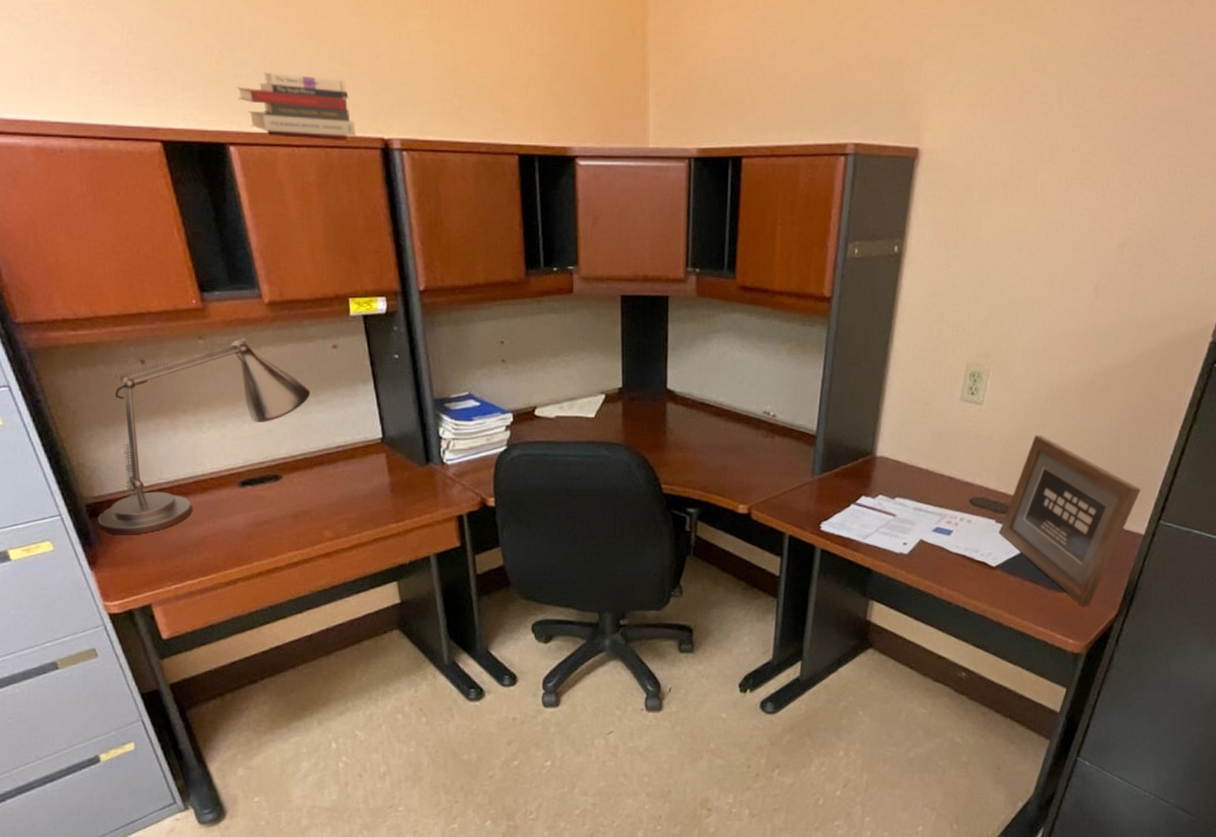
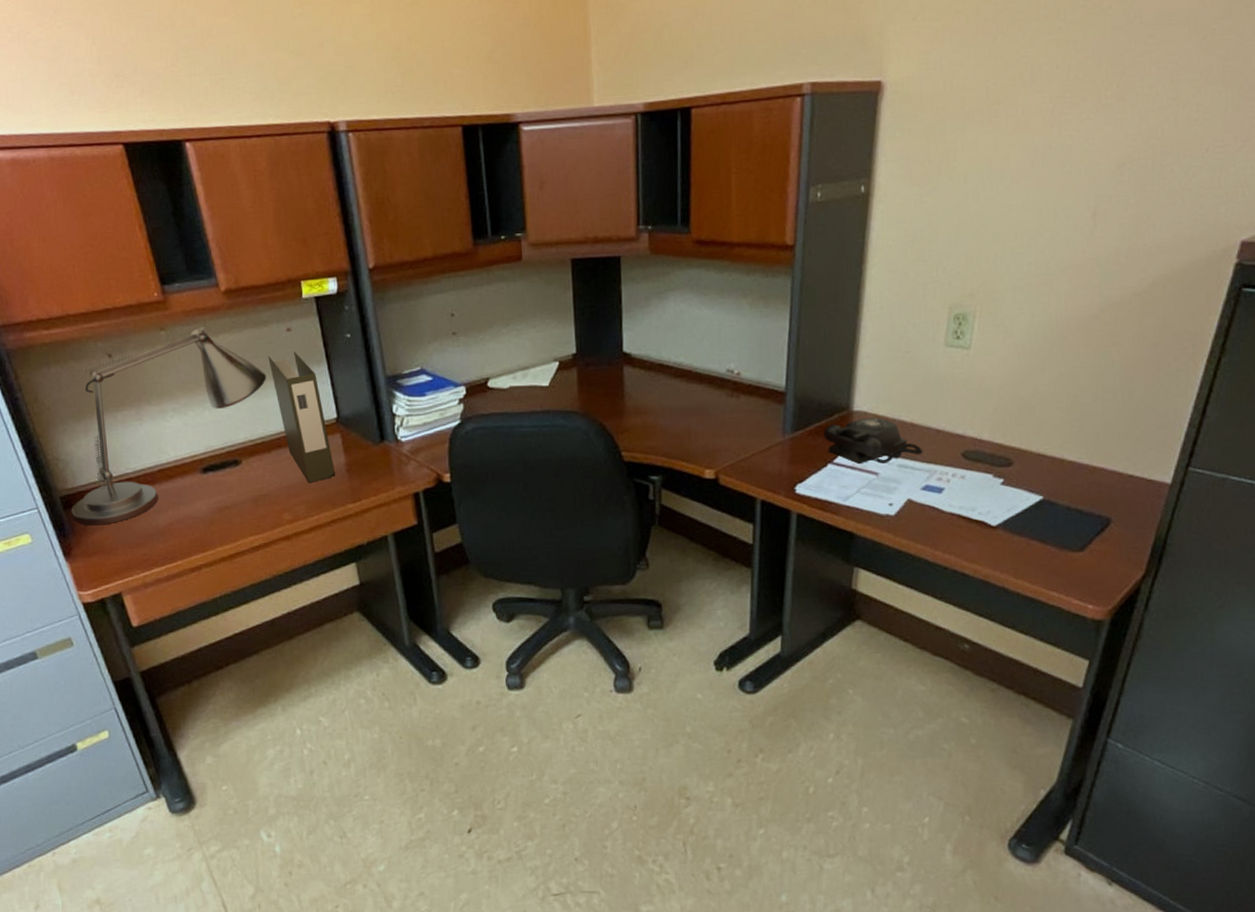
books: present [237,71,357,142] -> none [191,68,304,130]
binder: none [312,369,380,501] -> present [268,352,336,483]
telephone: none [849,463,936,506] -> present [823,417,923,464]
picture frame: present [998,434,1141,606] -> none [997,378,1163,567]

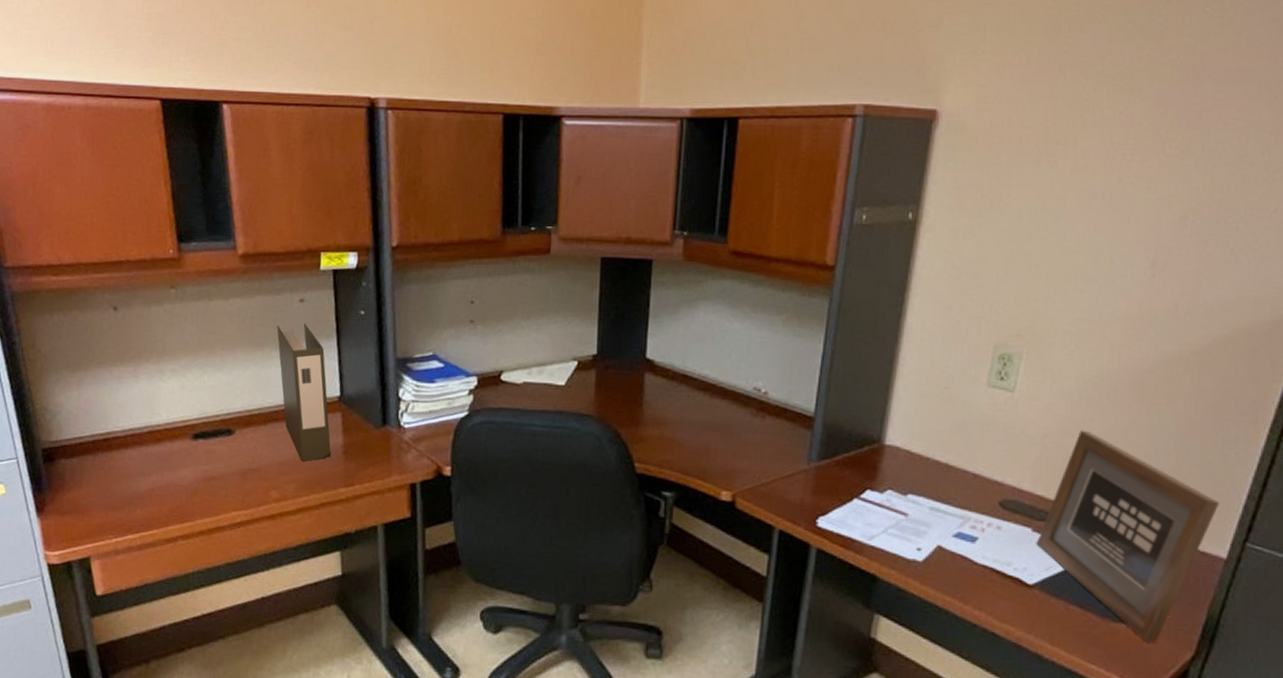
desk lamp: present [71,327,267,526] -> none [51,289,273,483]
telephone: present [823,417,923,464] -> none [851,453,958,504]
picture frame: none [997,378,1163,567] -> present [1036,430,1219,643]

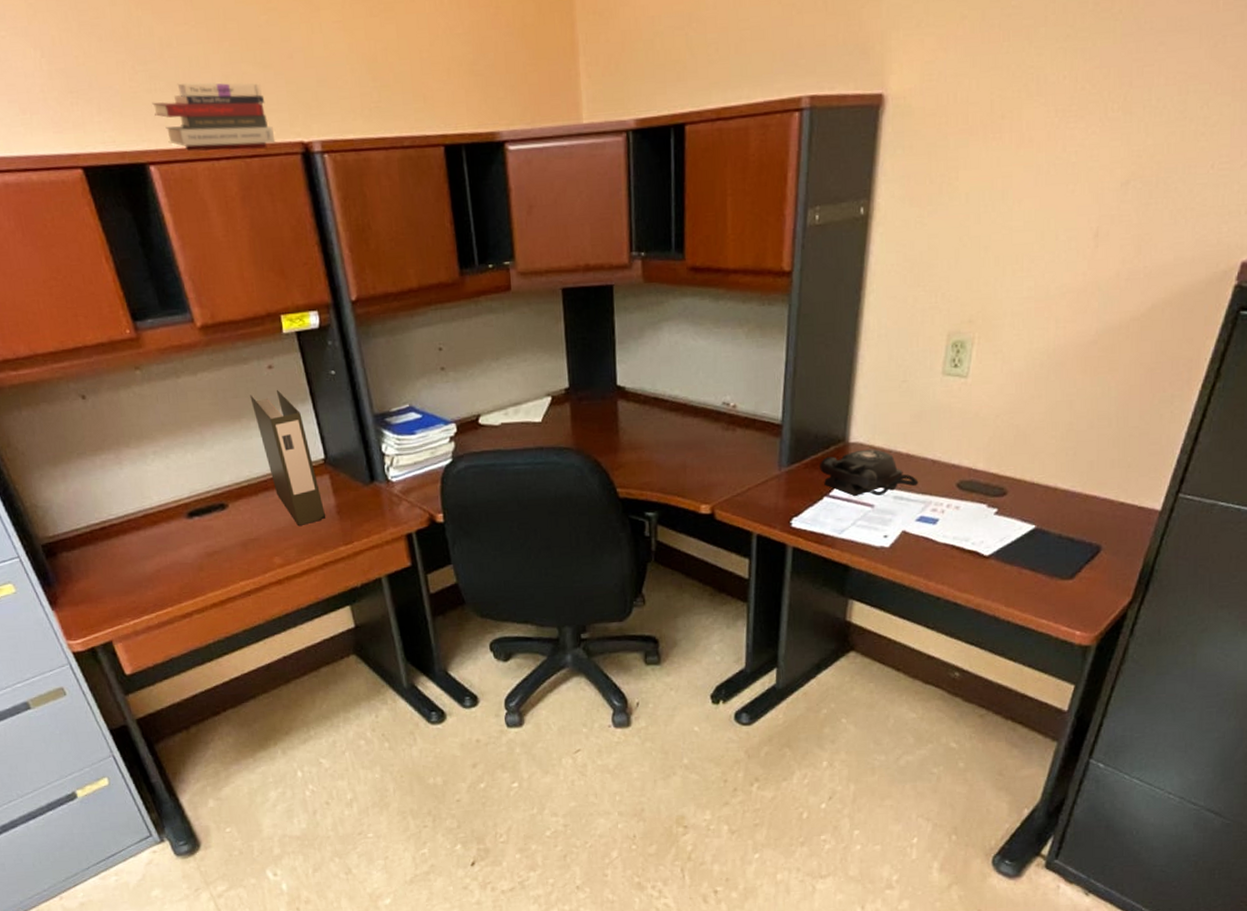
books: none [236,35,345,100] -> present [152,83,276,152]
telephone: none [851,453,958,504] -> present [820,449,919,496]
picture frame: present [1036,430,1219,643] -> none [991,406,1155,594]

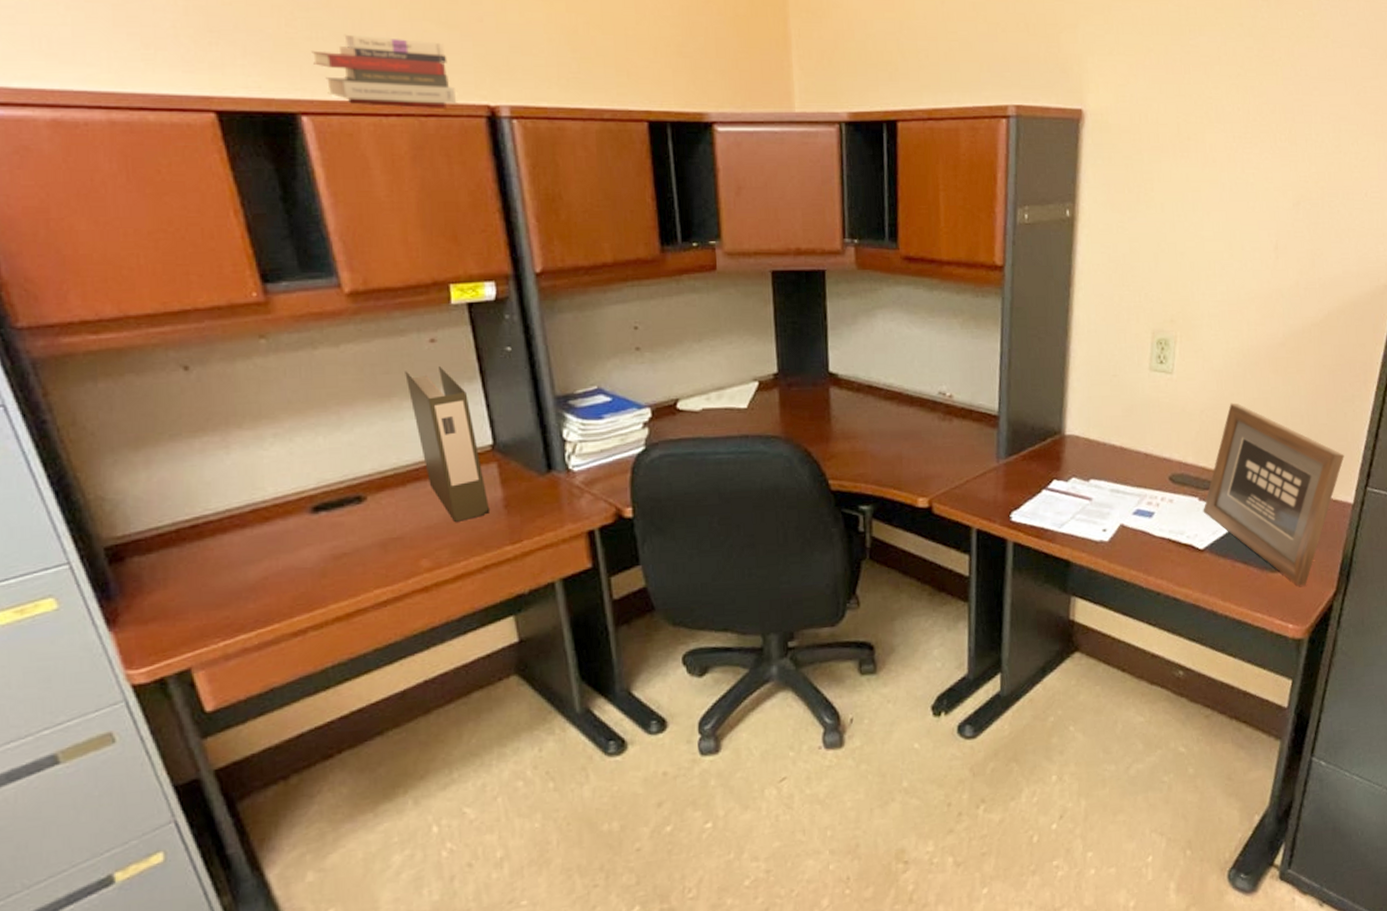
telephone: present [820,449,919,496] -> none [1037,441,1133,489]
picture frame: none [991,406,1155,594] -> present [1203,403,1344,586]

